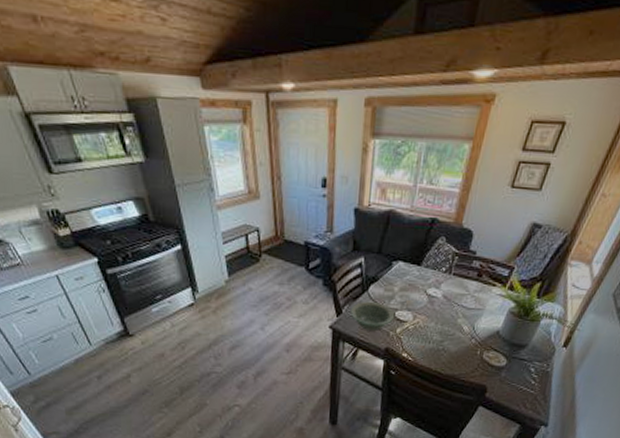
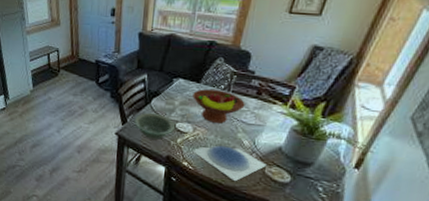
plate: none [412,333,484,370] -> present [192,145,266,182]
fruit bowl: none [413,272,466,309] -> present [193,89,245,124]

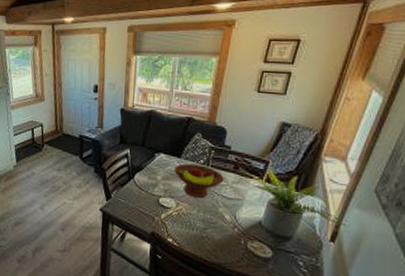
bowl: present [134,112,175,141] -> none [118,187,158,216]
plate: present [192,145,266,182] -> none [176,220,248,258]

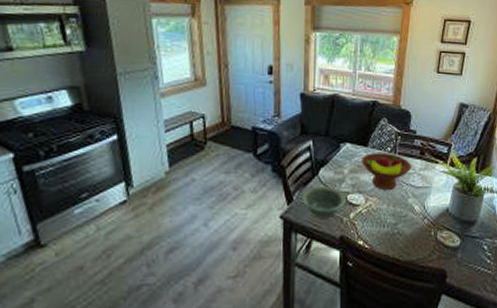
bowl: none [118,187,158,216] -> present [301,185,346,219]

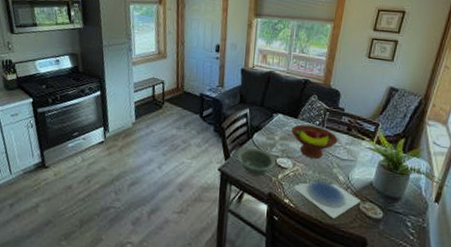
plate: none [367,215,437,255] -> present [293,181,360,219]

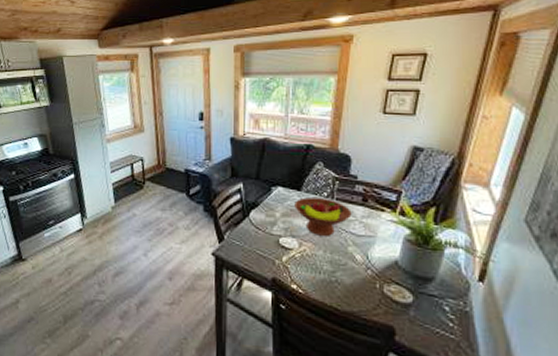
bowl: present [236,147,276,177] -> none [232,227,278,260]
plate: present [293,181,360,219] -> none [301,262,384,306]

